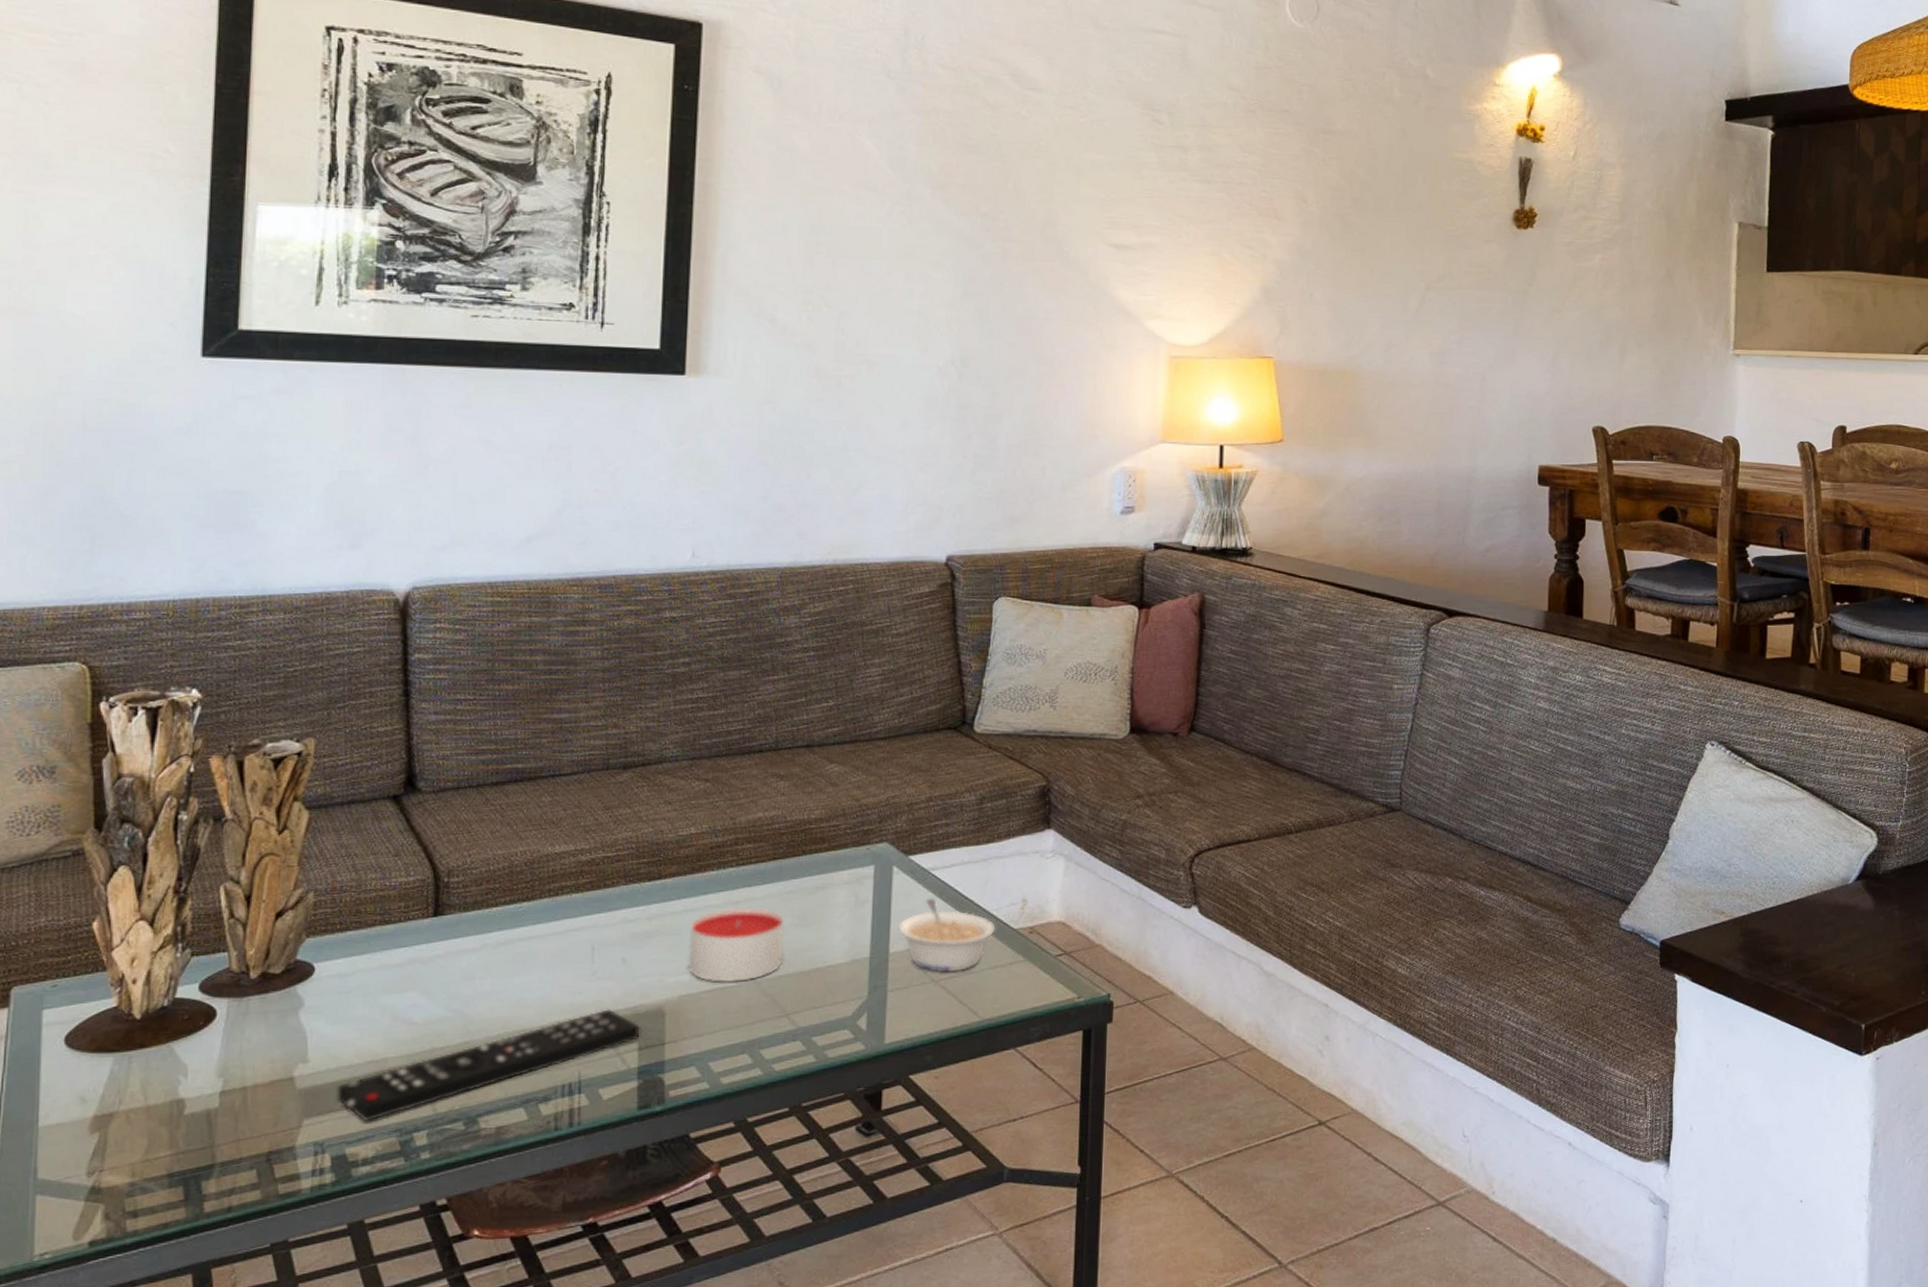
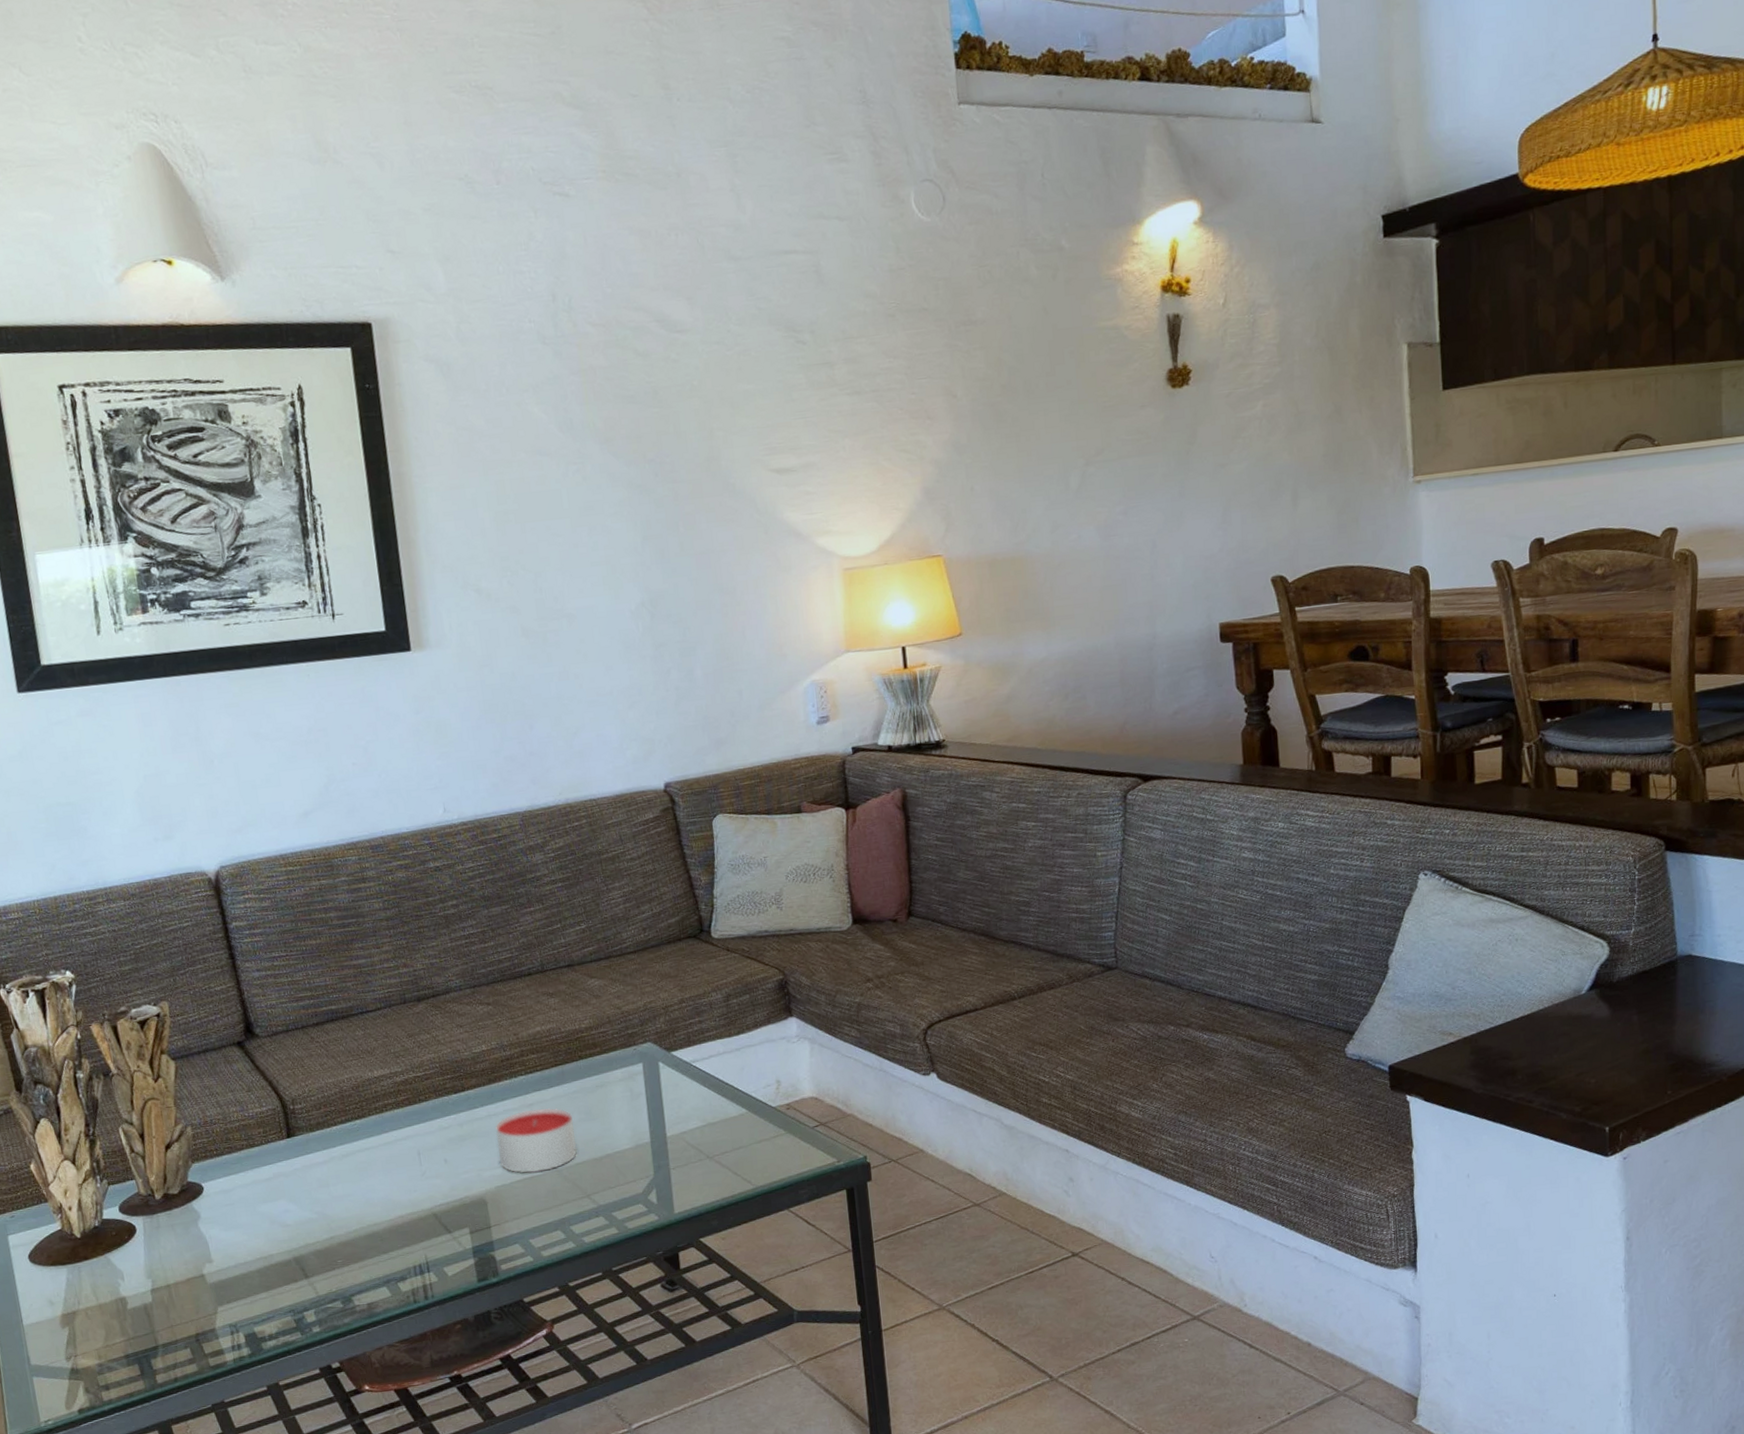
remote control: present [337,1009,640,1122] -> none [238,1202,470,1306]
legume: present [898,898,996,973] -> none [671,1086,757,1150]

